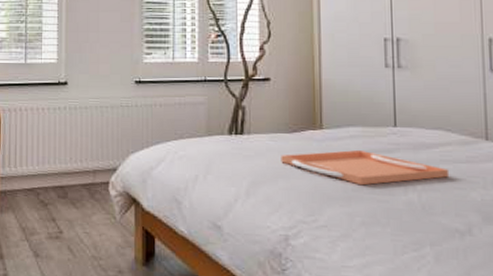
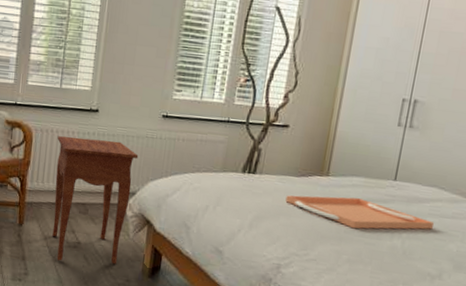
side table: none [27,113,115,256] -> present [52,136,139,265]

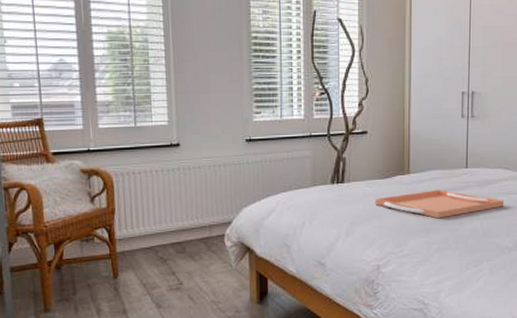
side table: present [52,136,139,265] -> none [140,173,228,306]

